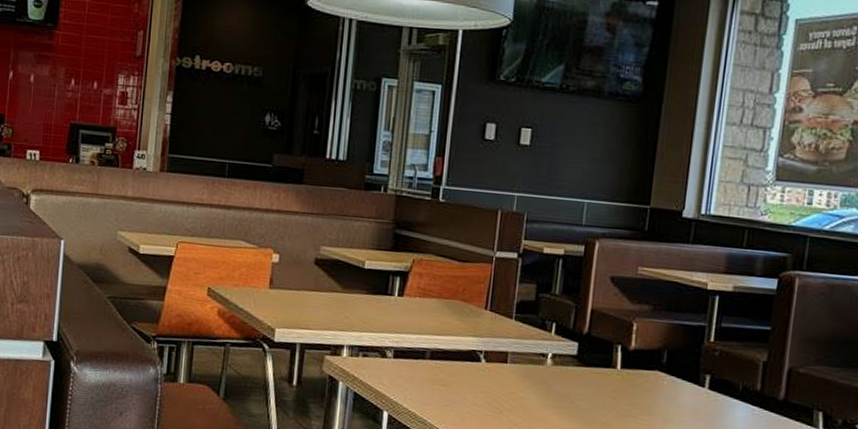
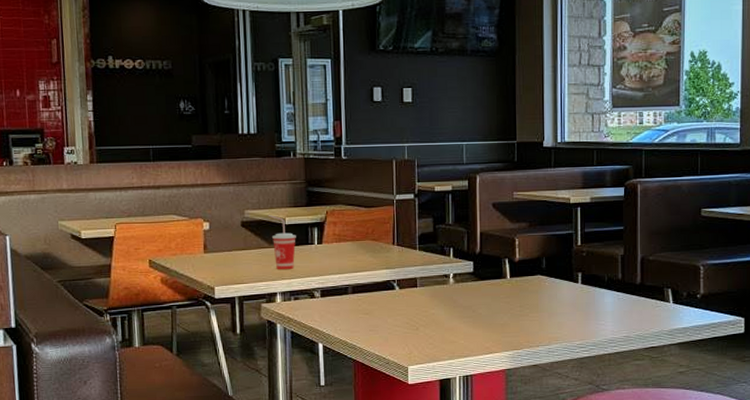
beverage cup: none [346,254,375,321] -> present [268,214,296,270]

